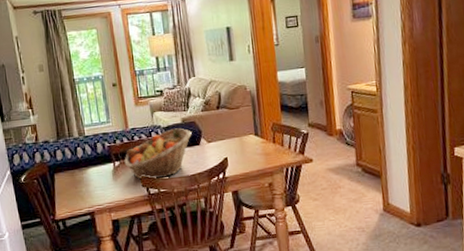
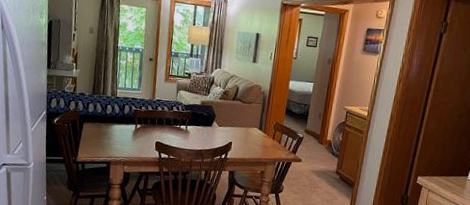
fruit basket: present [124,128,192,180] -> none [145,108,207,148]

